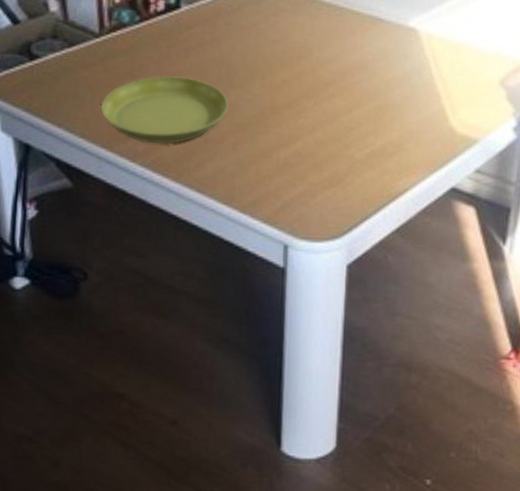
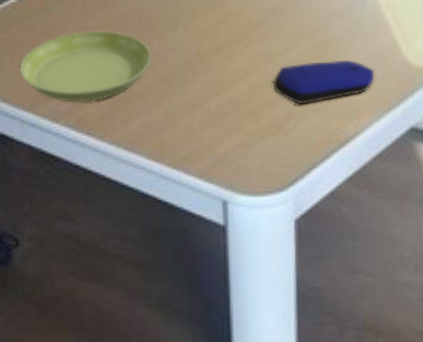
computer mouse: none [336,122,424,161] -> present [272,60,374,105]

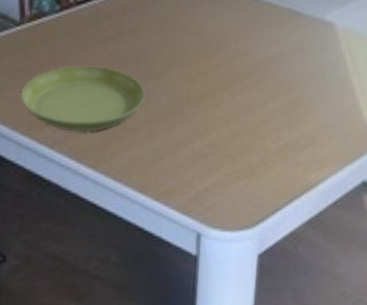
computer mouse: present [272,60,374,105] -> none [250,115,338,153]

